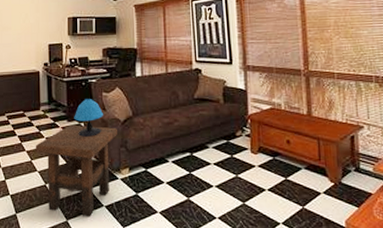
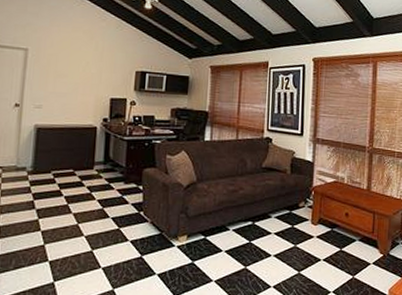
side table: present [35,124,117,217] -> none [83,187,179,286]
table lamp: present [74,99,103,137] -> none [132,161,165,201]

